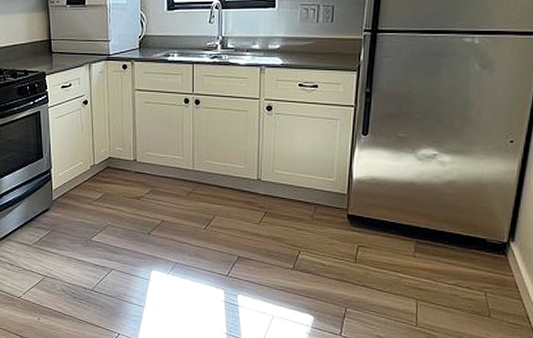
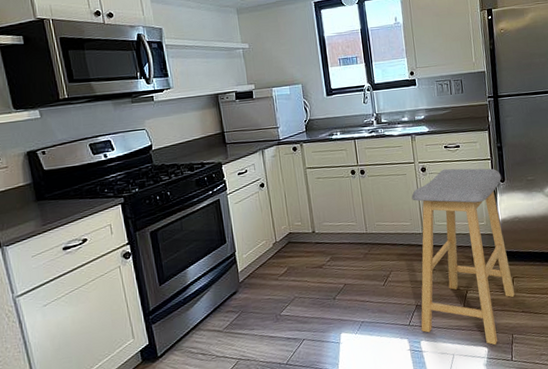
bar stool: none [240,110,365,316] -> present [411,168,515,345]

